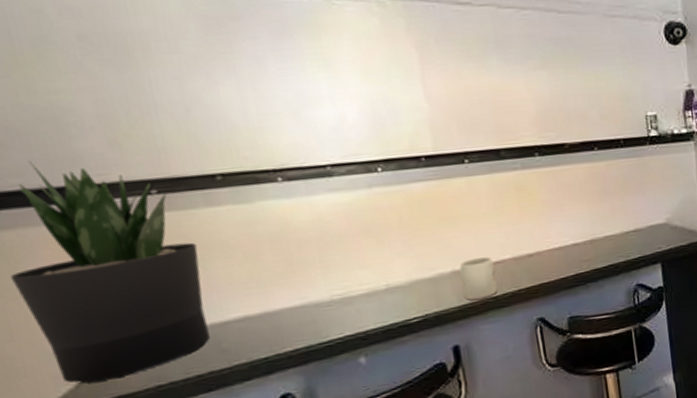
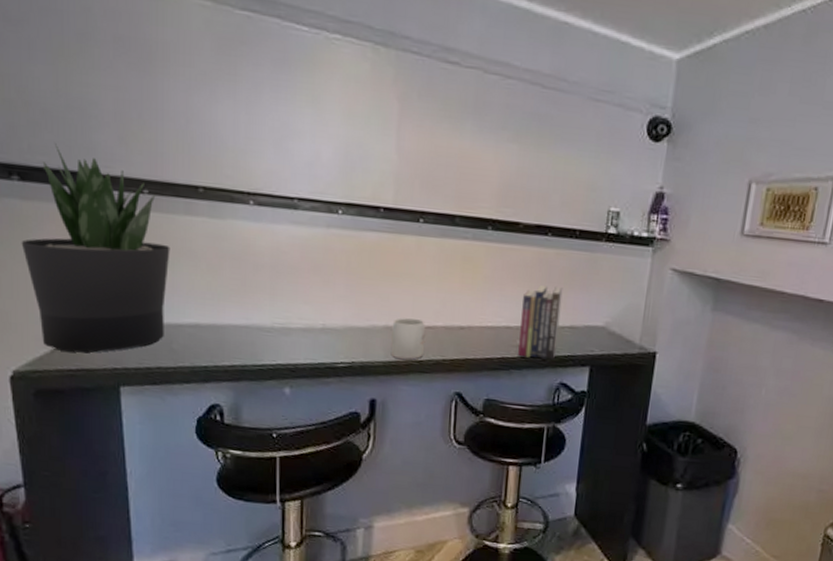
books: none [583,196,627,270] -> present [518,285,563,360]

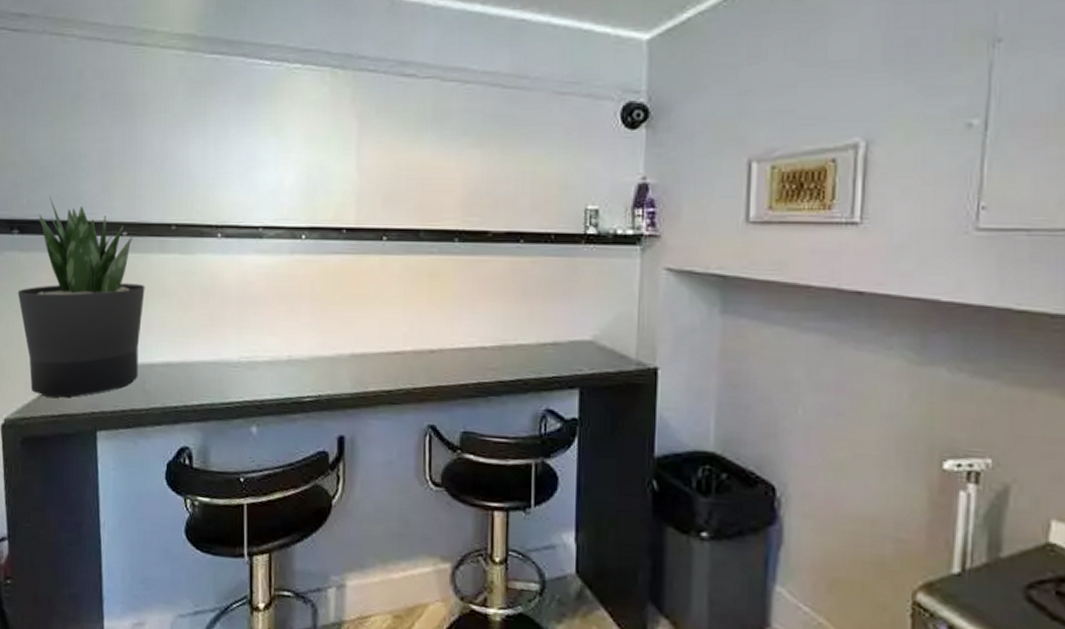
mug: present [391,317,426,360] -> none [358,343,394,391]
books: present [518,285,563,360] -> none [496,298,541,383]

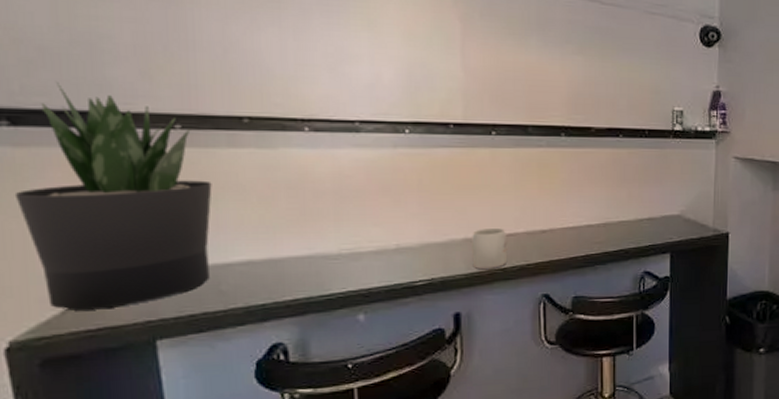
mug: none [358,343,394,391] -> present [472,227,508,270]

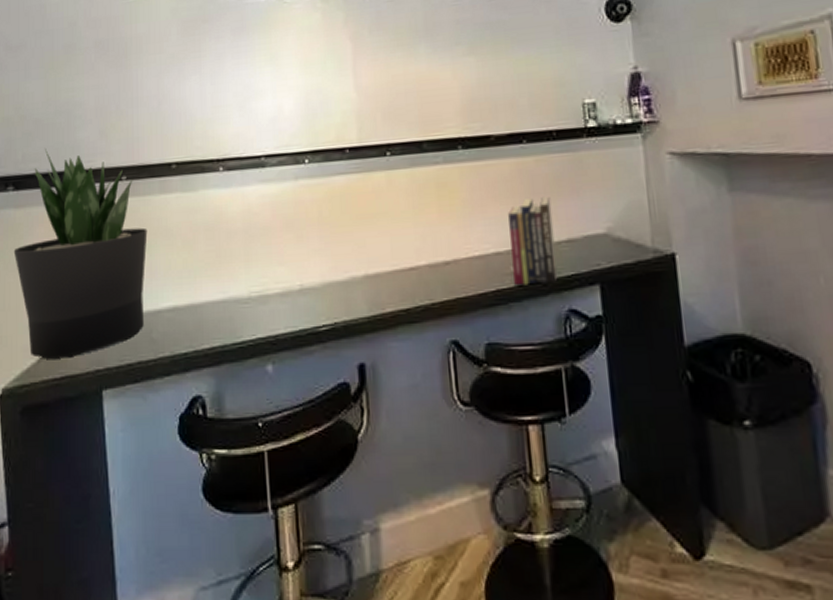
mug: present [472,227,508,270] -> none [372,260,411,312]
books: none [601,183,638,252] -> present [508,197,557,286]

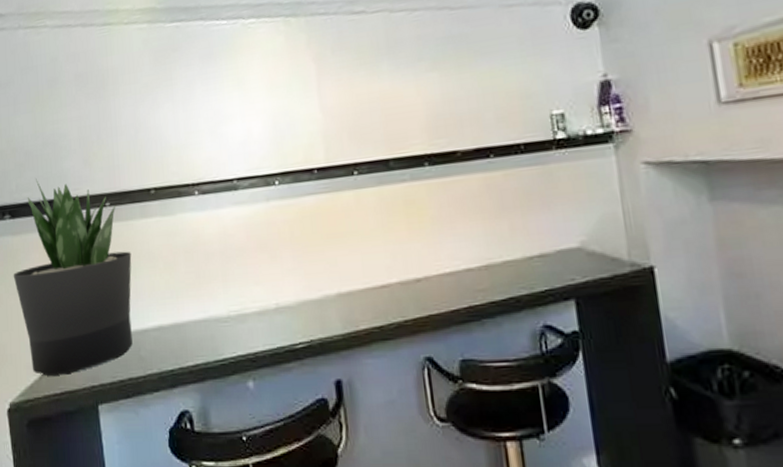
books: present [508,197,557,286] -> none [478,212,530,302]

